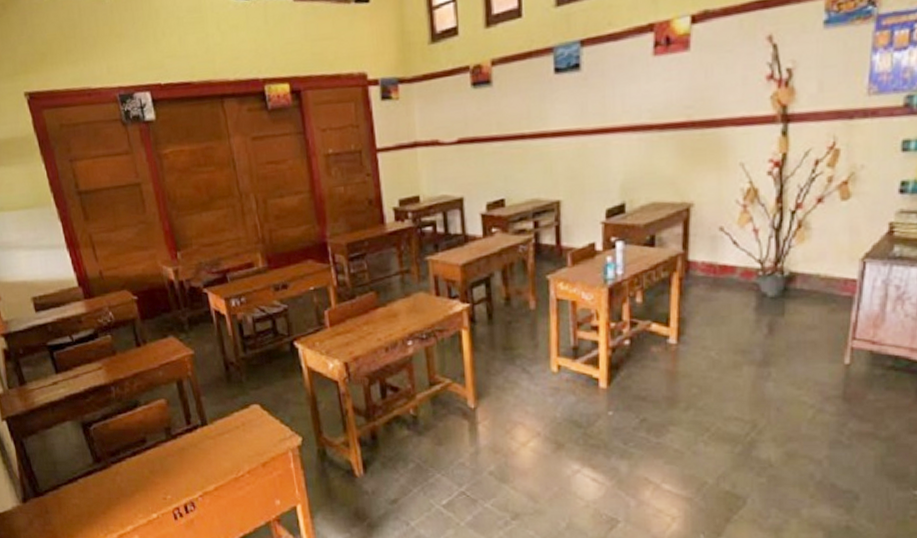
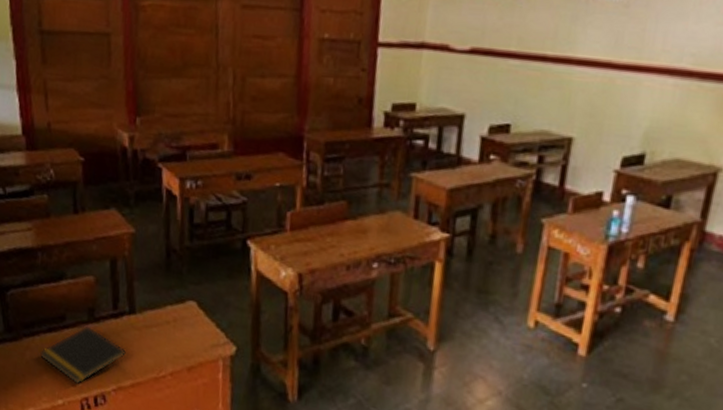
notepad: none [129,444,206,498] -> present [40,325,127,385]

